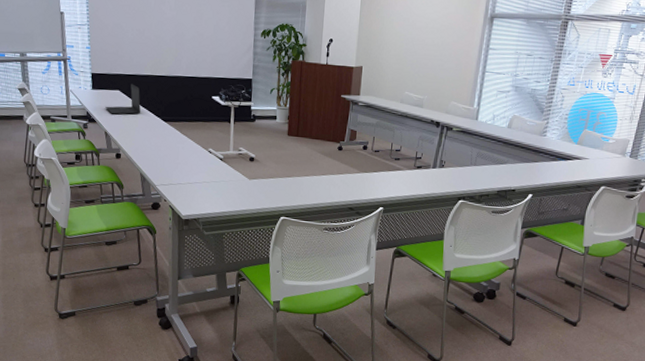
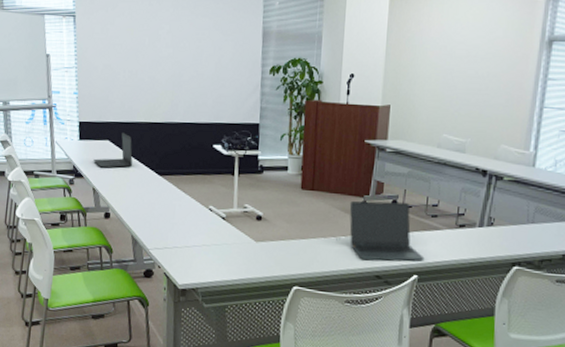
laptop: none [328,145,389,196] -> present [349,200,425,261]

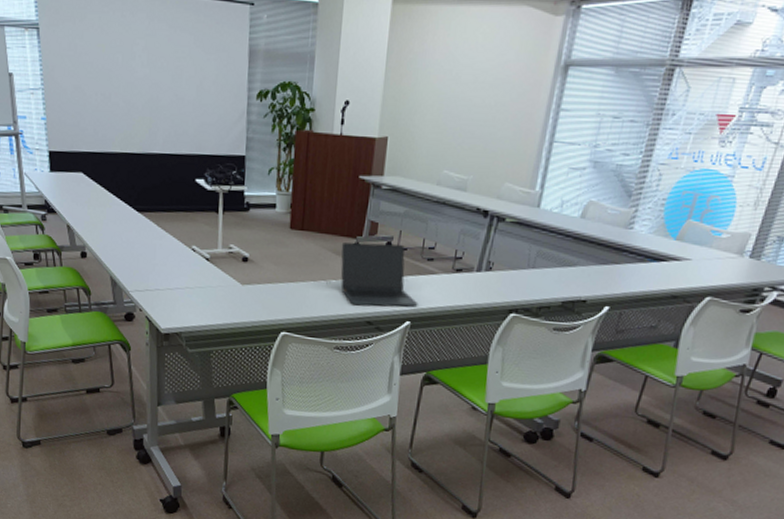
laptop: present [93,132,133,169] -> none [66,164,110,204]

